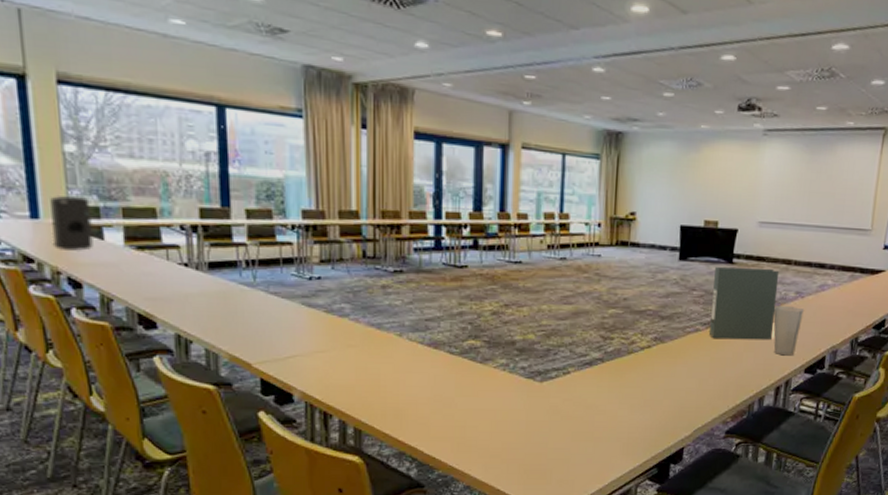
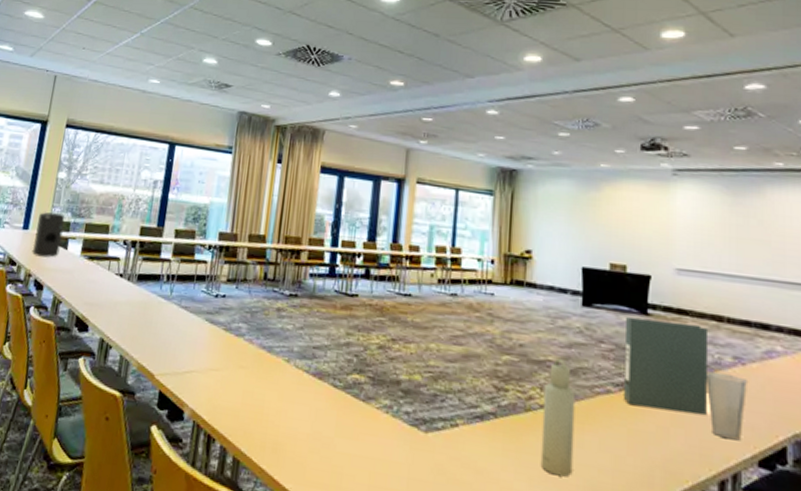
bottle: none [640,308,671,401] -> present [540,359,576,477]

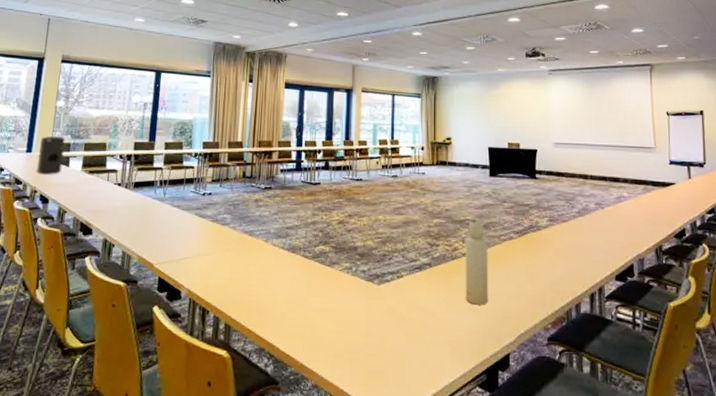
binder: present [624,318,709,416] -> none [521,182,580,248]
cup: present [705,371,749,441] -> none [577,215,607,263]

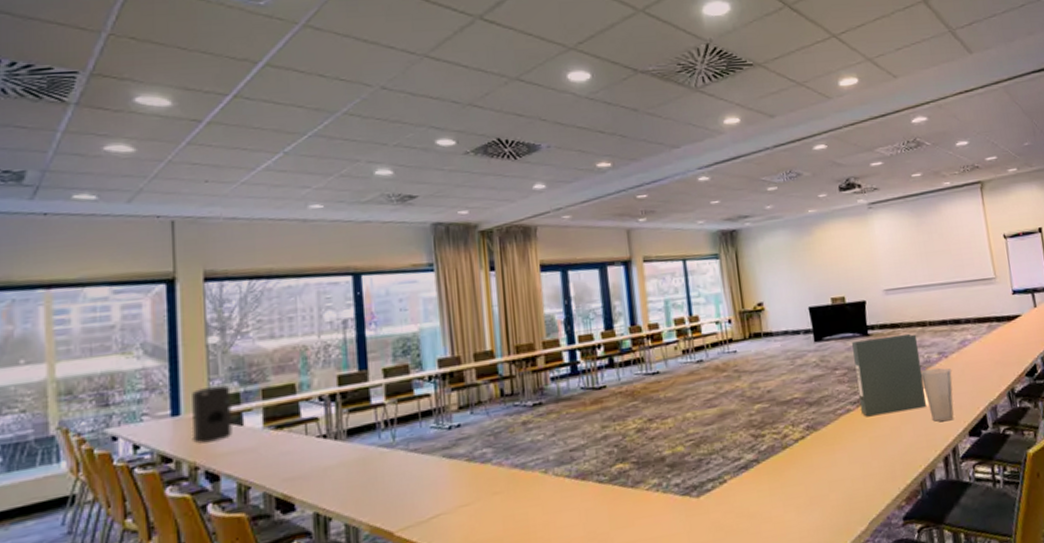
bottle: present [465,218,489,305] -> none [794,394,832,497]
binder: none [521,182,580,248] -> present [852,333,926,417]
cup: none [577,215,607,263] -> present [920,367,954,422]

